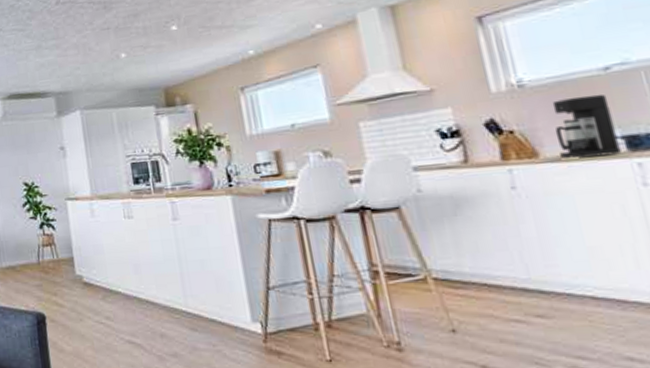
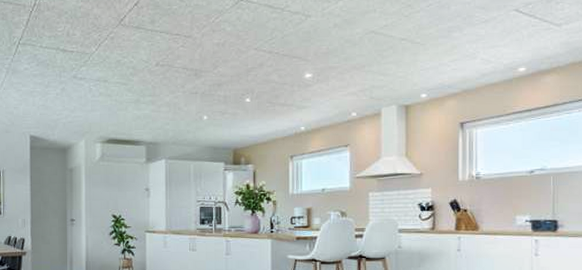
coffee maker: present [552,93,622,158] -> none [491,189,528,233]

